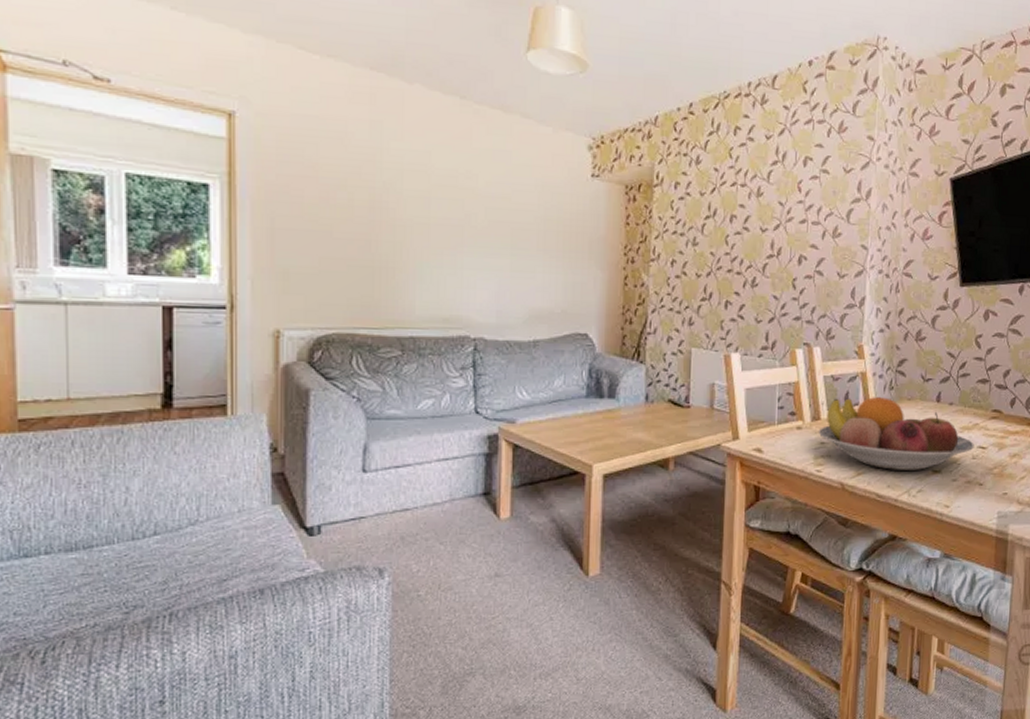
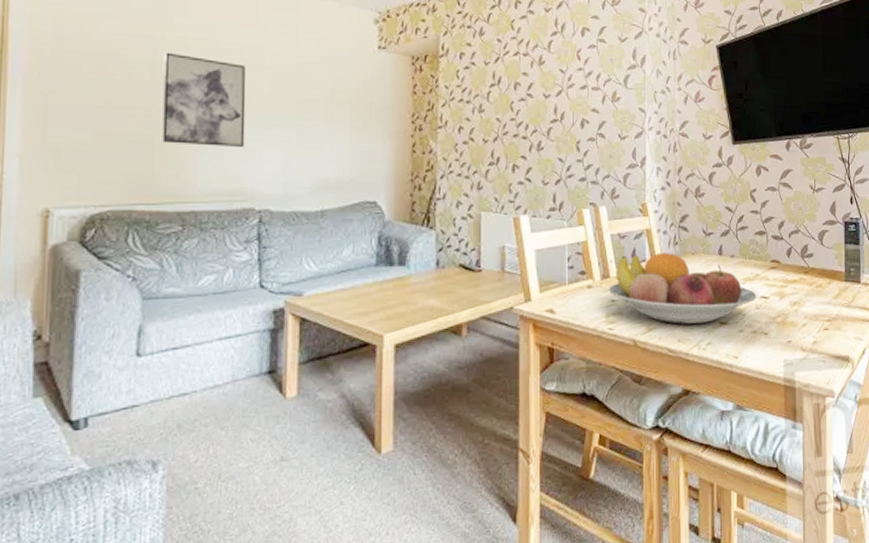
wall art: none [382,177,461,275] -> present [162,52,246,147]

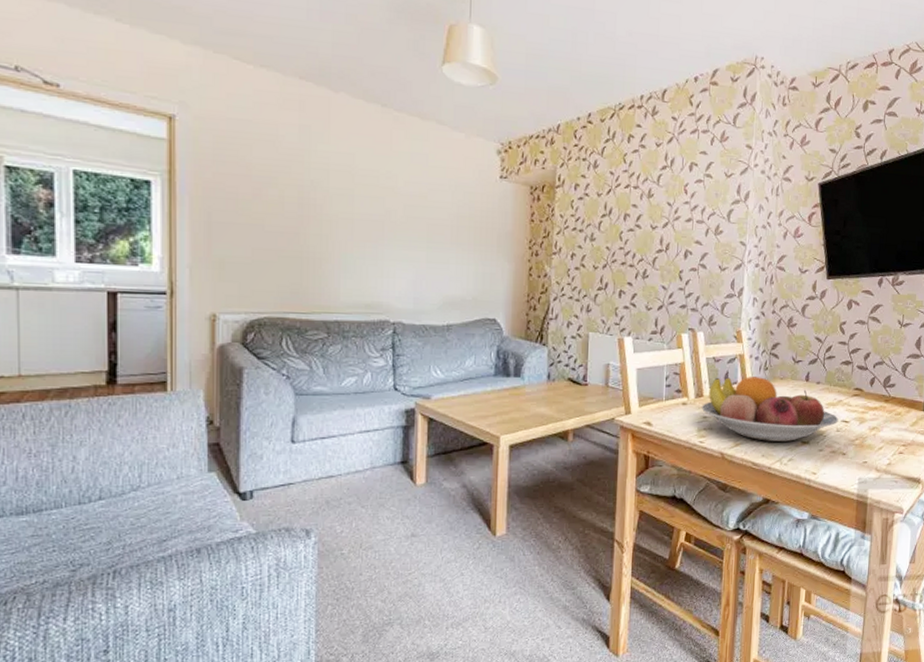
wall art: present [162,52,246,147] -> none [309,176,382,265]

